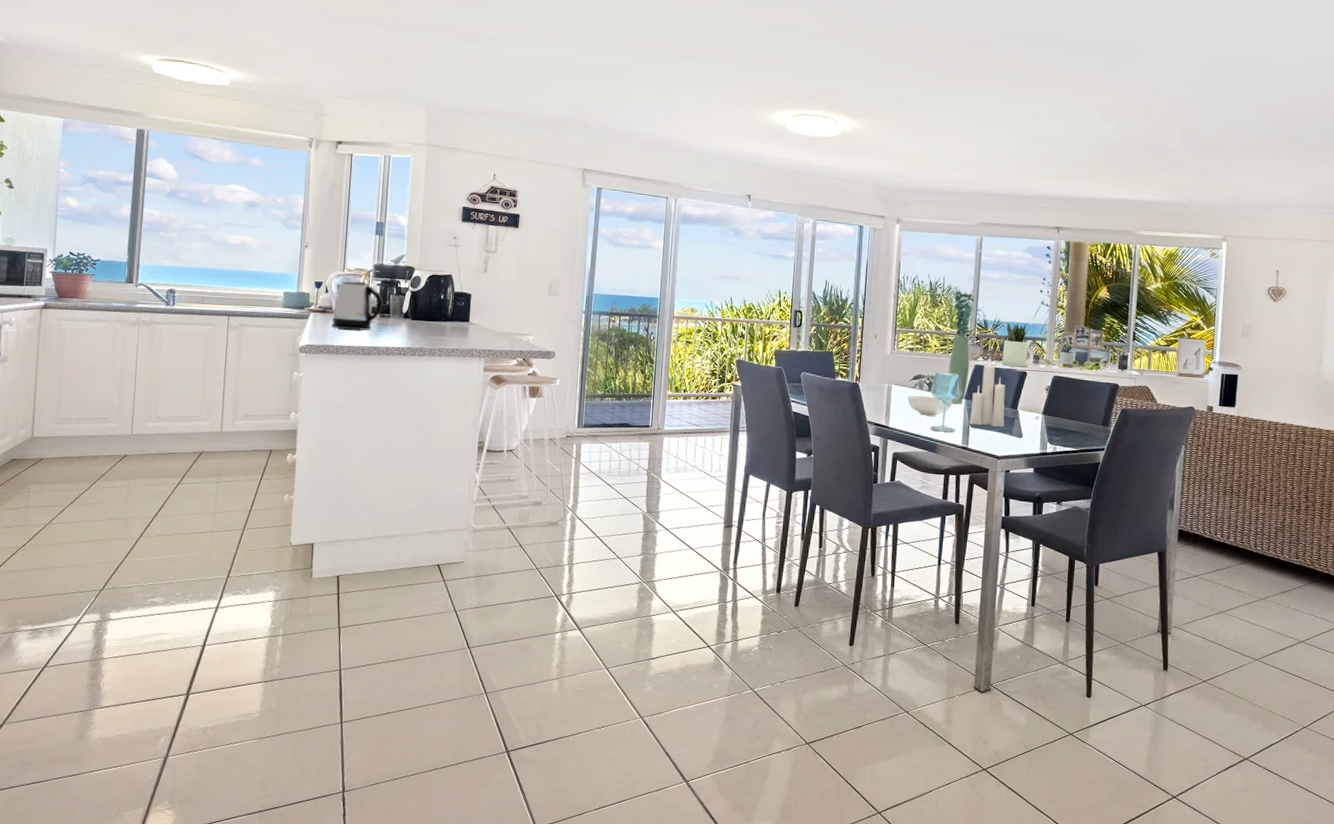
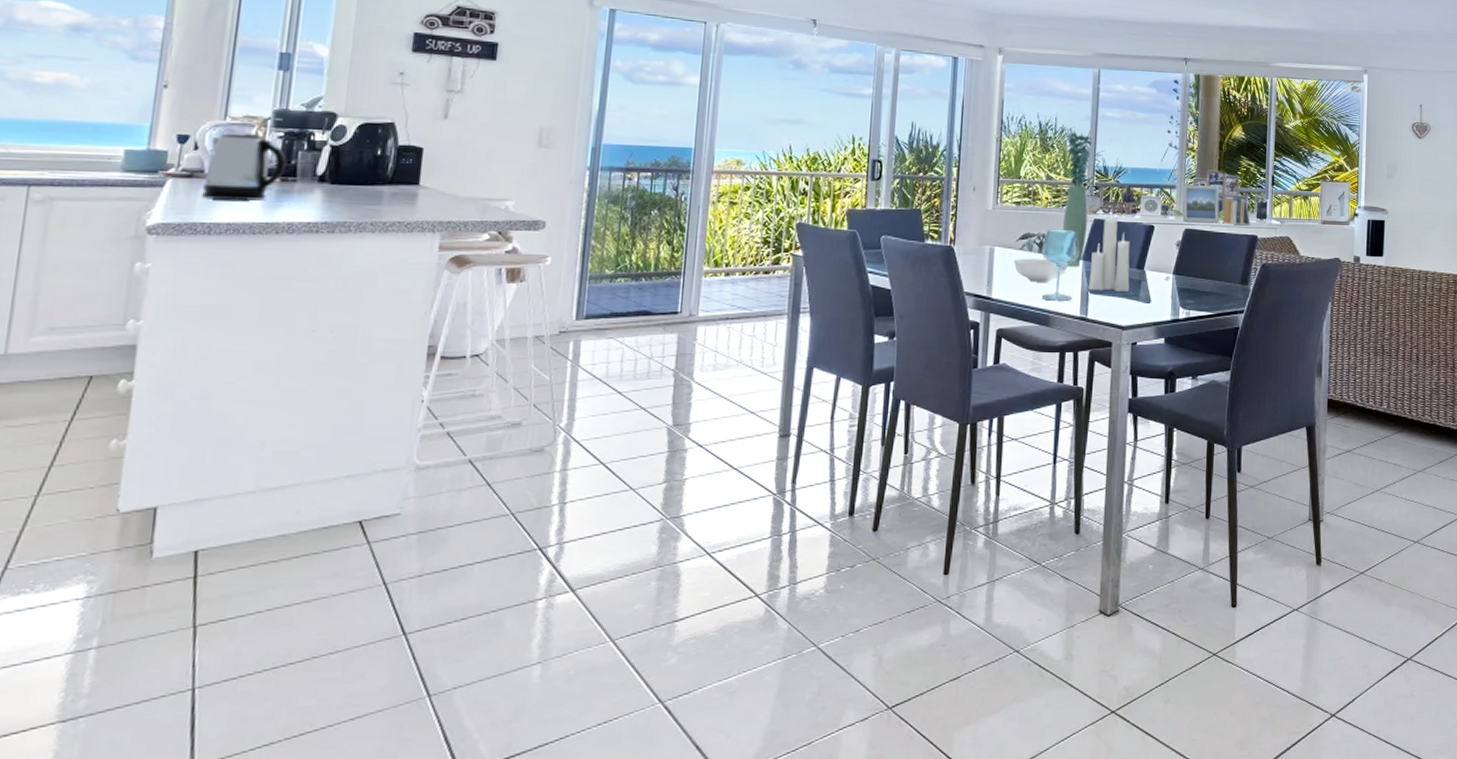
planter: present [1000,323,1029,368] -> none [1123,169,1157,220]
picture frame: none [1051,338,1085,372] -> present [1182,185,1220,224]
books: none [1087,350,1113,375] -> present [1222,198,1251,226]

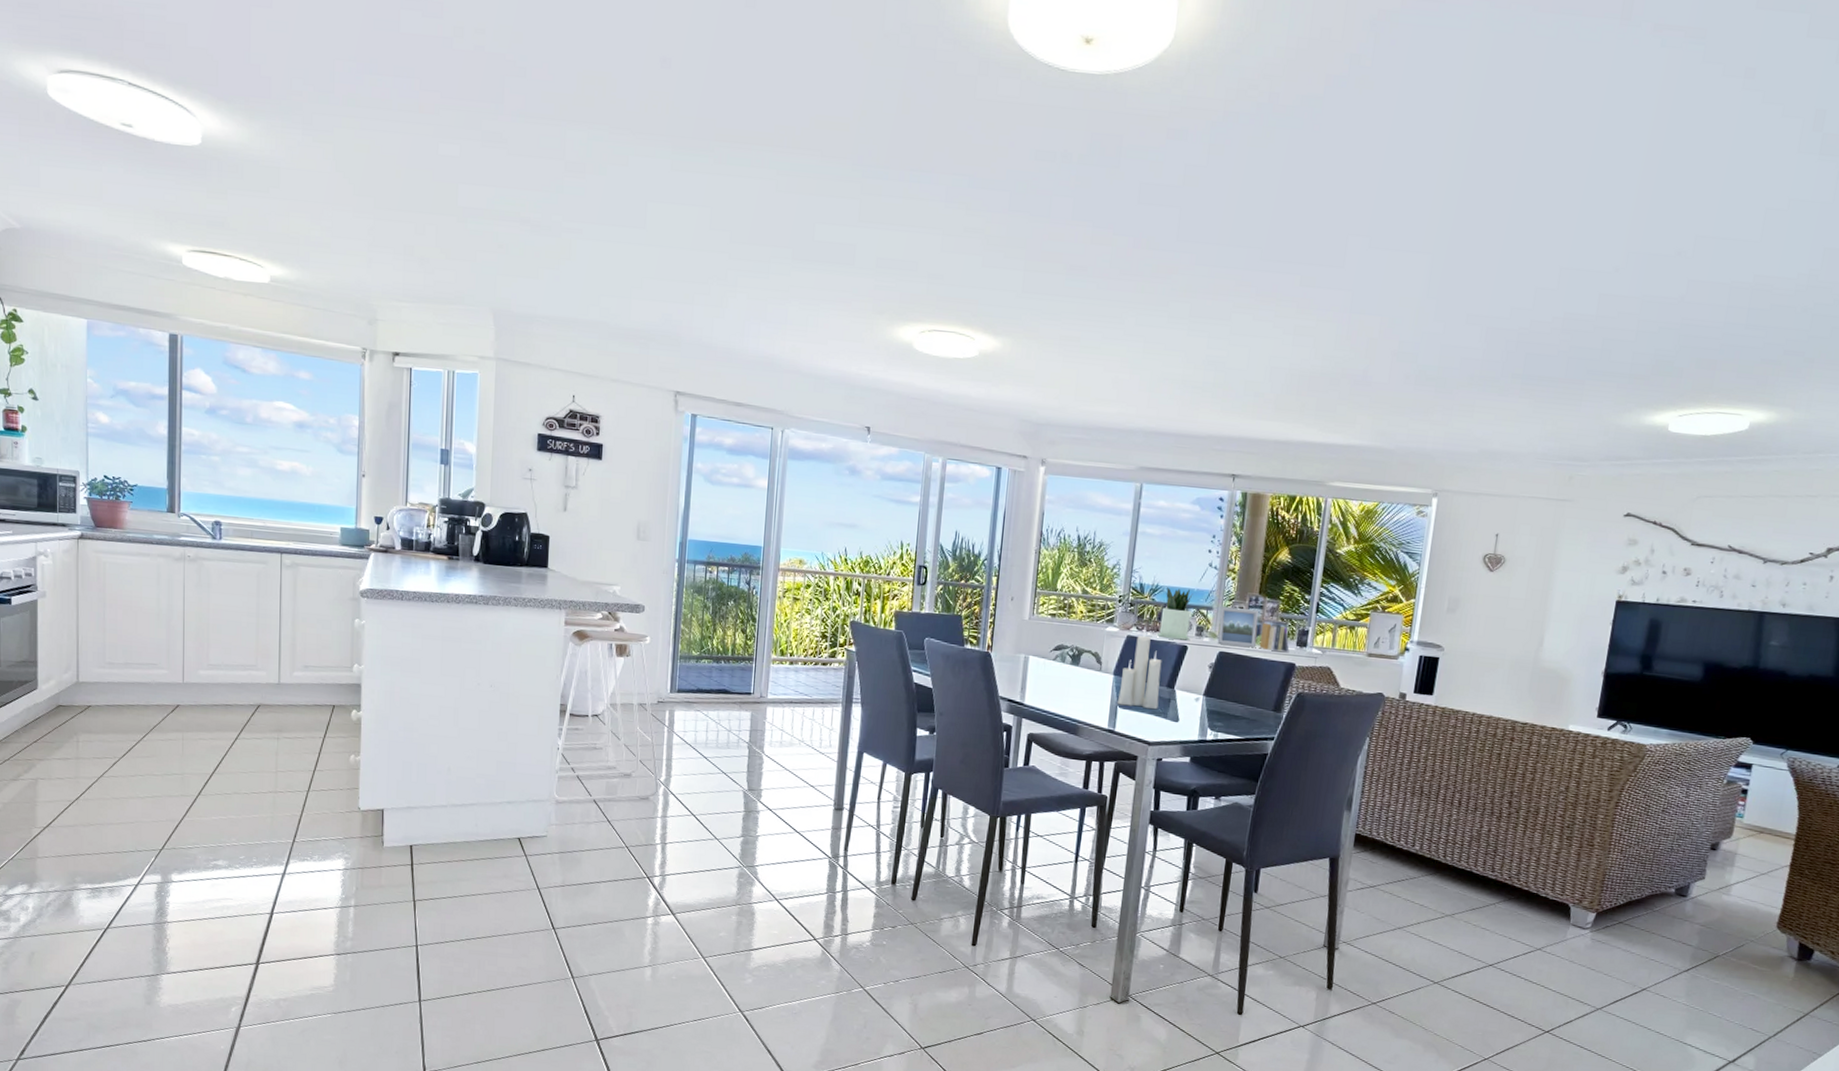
kettle: present [202,132,287,201] -> none [395,516,451,575]
bowl: present [1013,258,1068,282] -> none [1046,668,1099,694]
wine glass: present [1041,229,1079,301] -> none [1071,642,1111,713]
vase: present [1062,127,1093,267] -> none [1095,542,1130,681]
planter: none [1123,169,1157,220] -> present [1156,587,1193,641]

